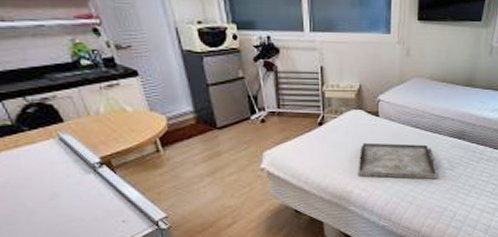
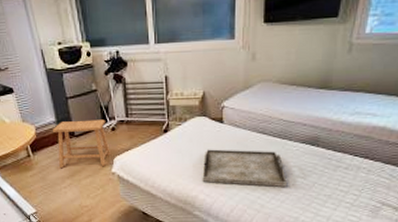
stool: none [190,110,259,164] -> present [53,119,111,168]

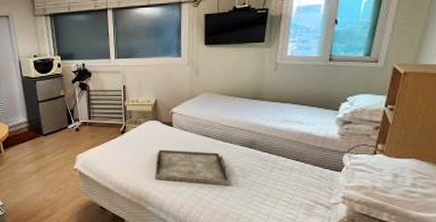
stool: present [53,119,111,168] -> none [24,121,74,163]

